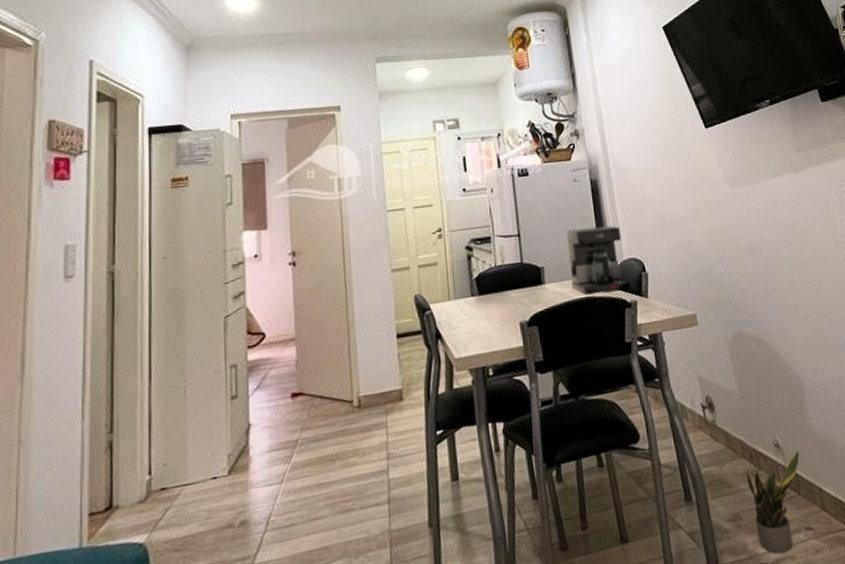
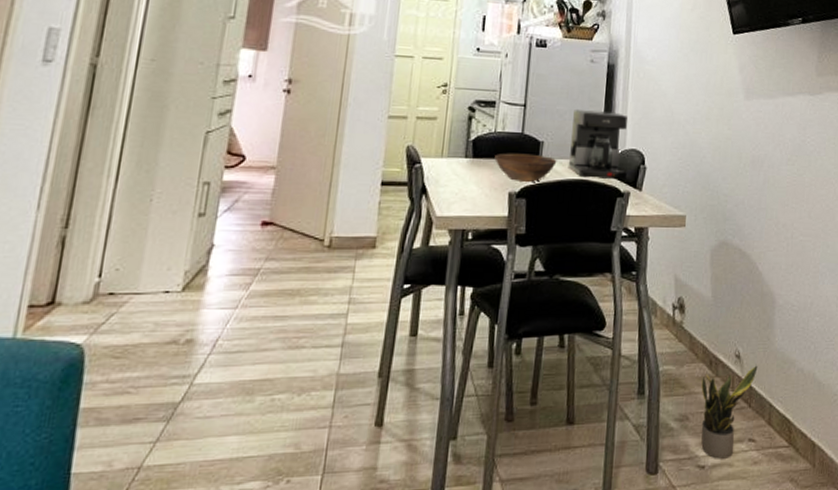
bowl: none [499,280,560,311] -> present [494,153,557,182]

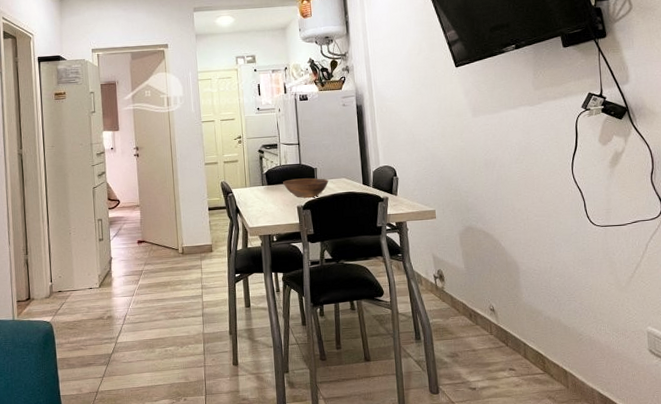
coffee maker: present [568,108,628,179] -> none [336,140,384,191]
potted plant: present [701,365,758,459] -> none [465,315,510,383]

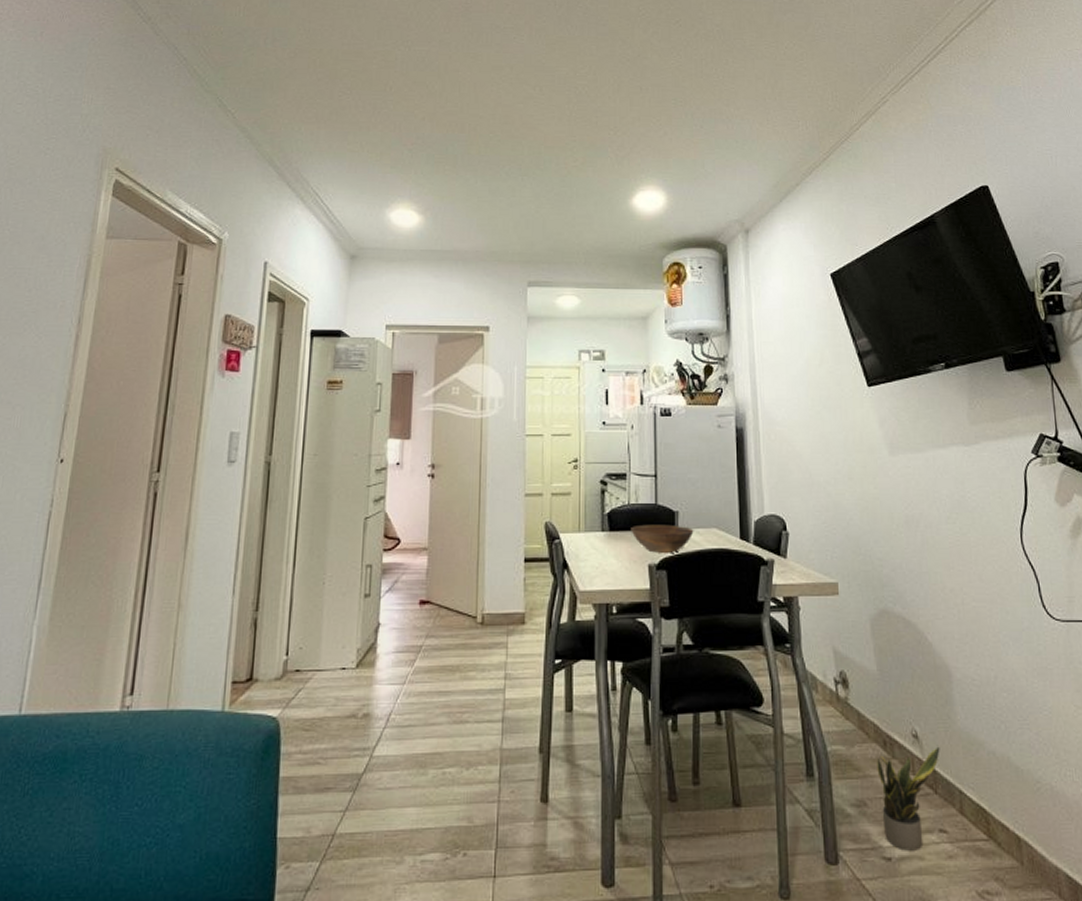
potted plant: none [465,315,510,383] -> present [876,746,940,851]

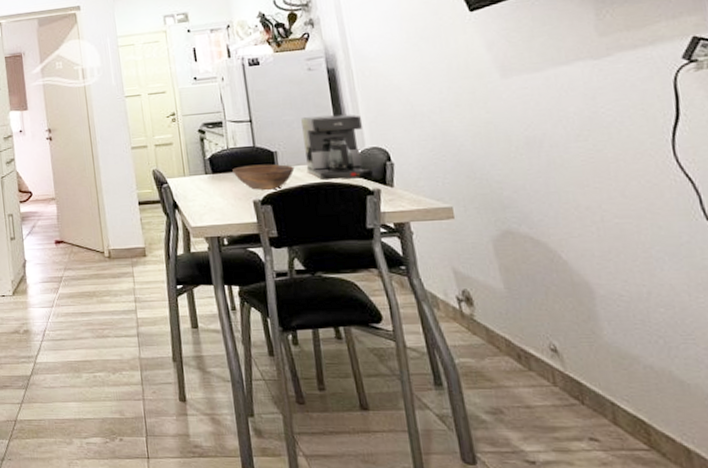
coffee maker: none [705,476,769,547] -> present [301,114,373,180]
potted plant: present [876,746,940,851] -> none [511,360,585,456]

